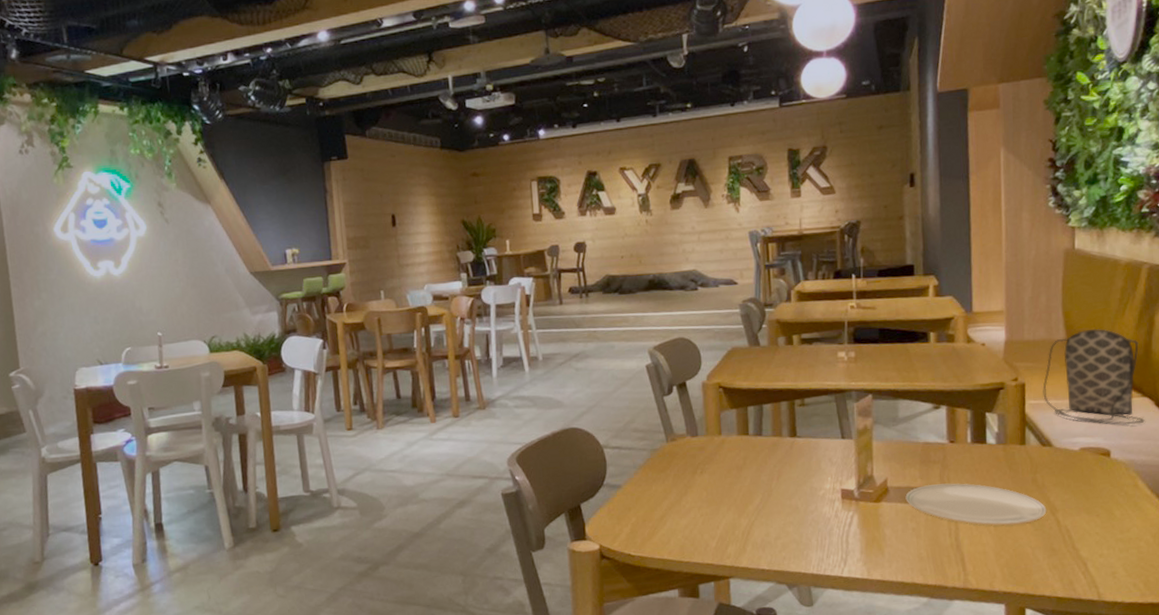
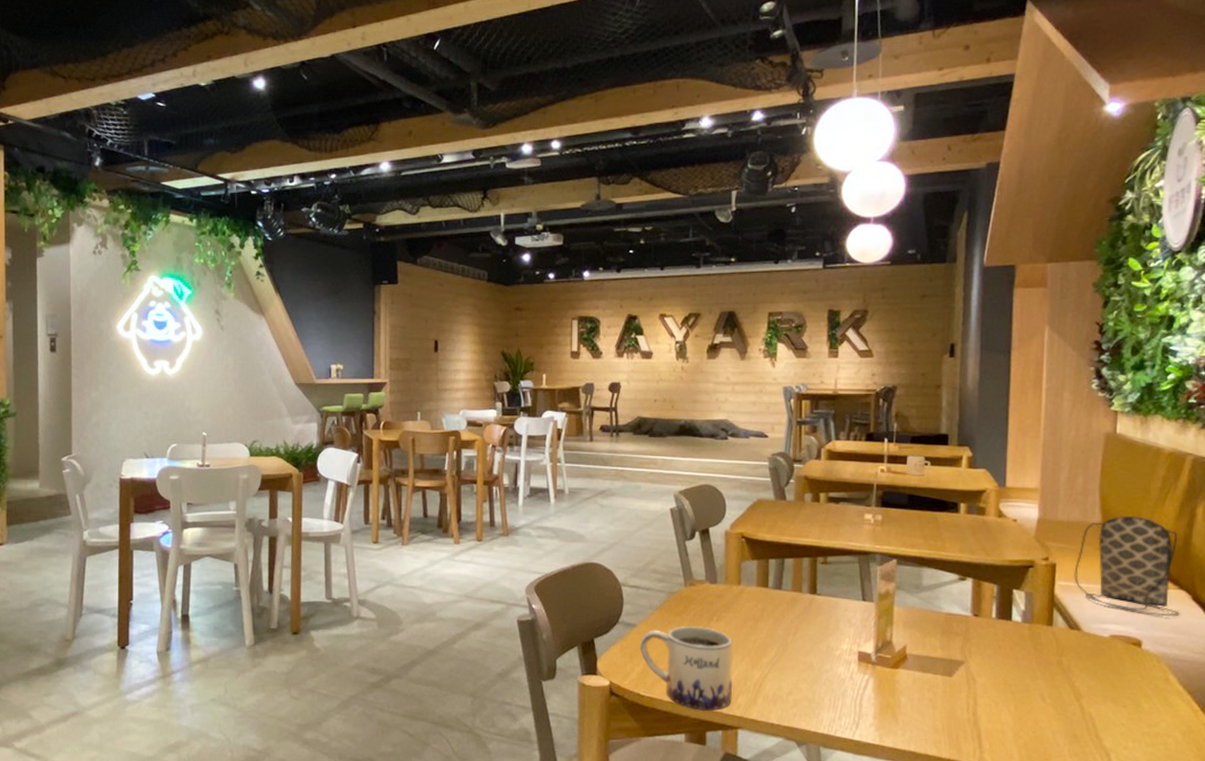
mug: none [626,481,722,565] -> present [640,626,733,711]
mug: none [875,288,899,310] -> present [907,455,931,476]
plate: present [905,483,1047,526] -> none [924,656,1071,707]

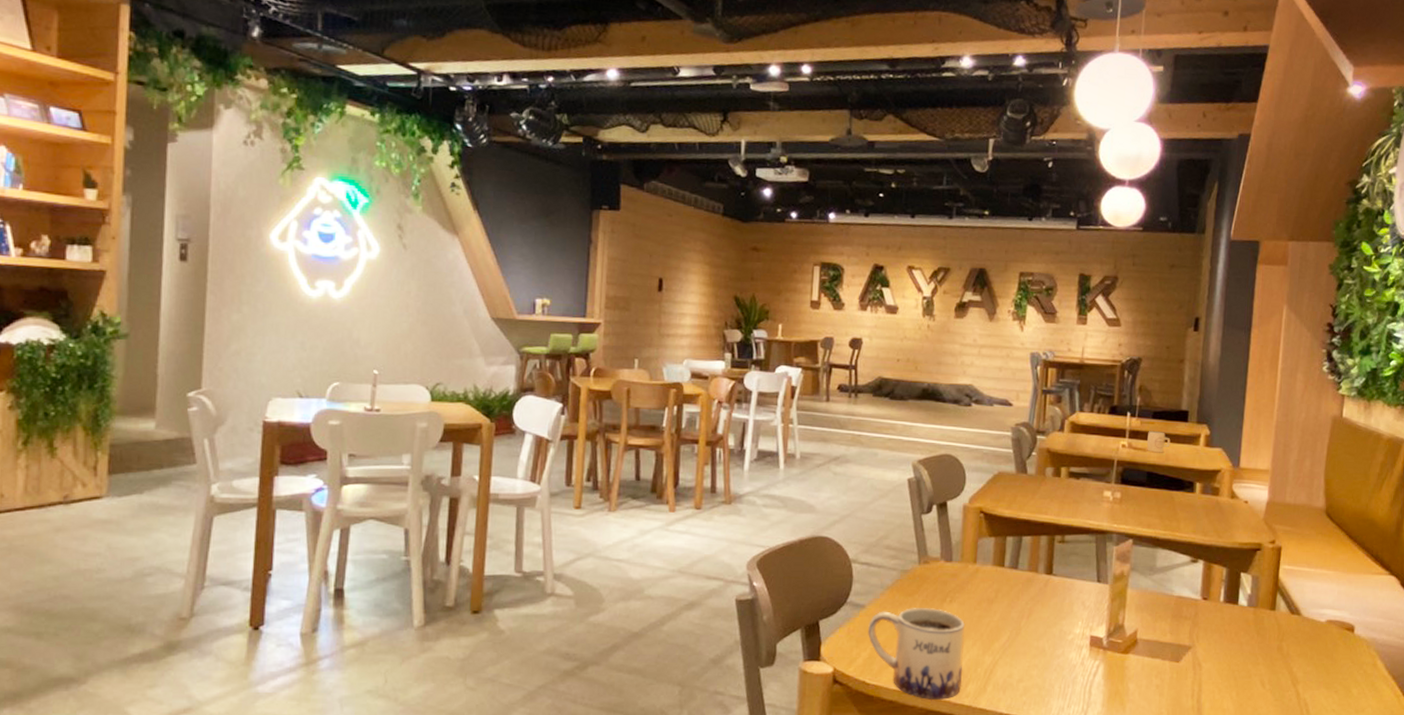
shoulder bag: present [1074,515,1180,617] -> none [1297,500,1392,603]

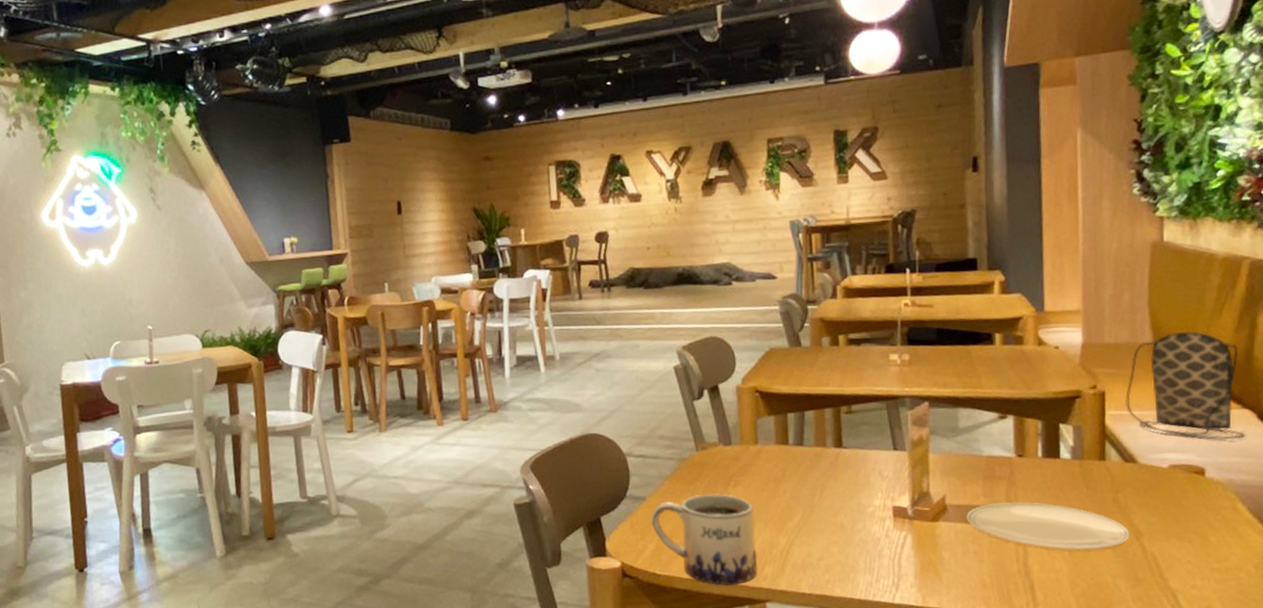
mug: present [1147,431,1171,453] -> none [932,284,960,308]
plate: none [1153,641,1289,693] -> present [966,502,1130,551]
shoulder bag: none [1297,500,1392,603] -> present [1125,331,1246,441]

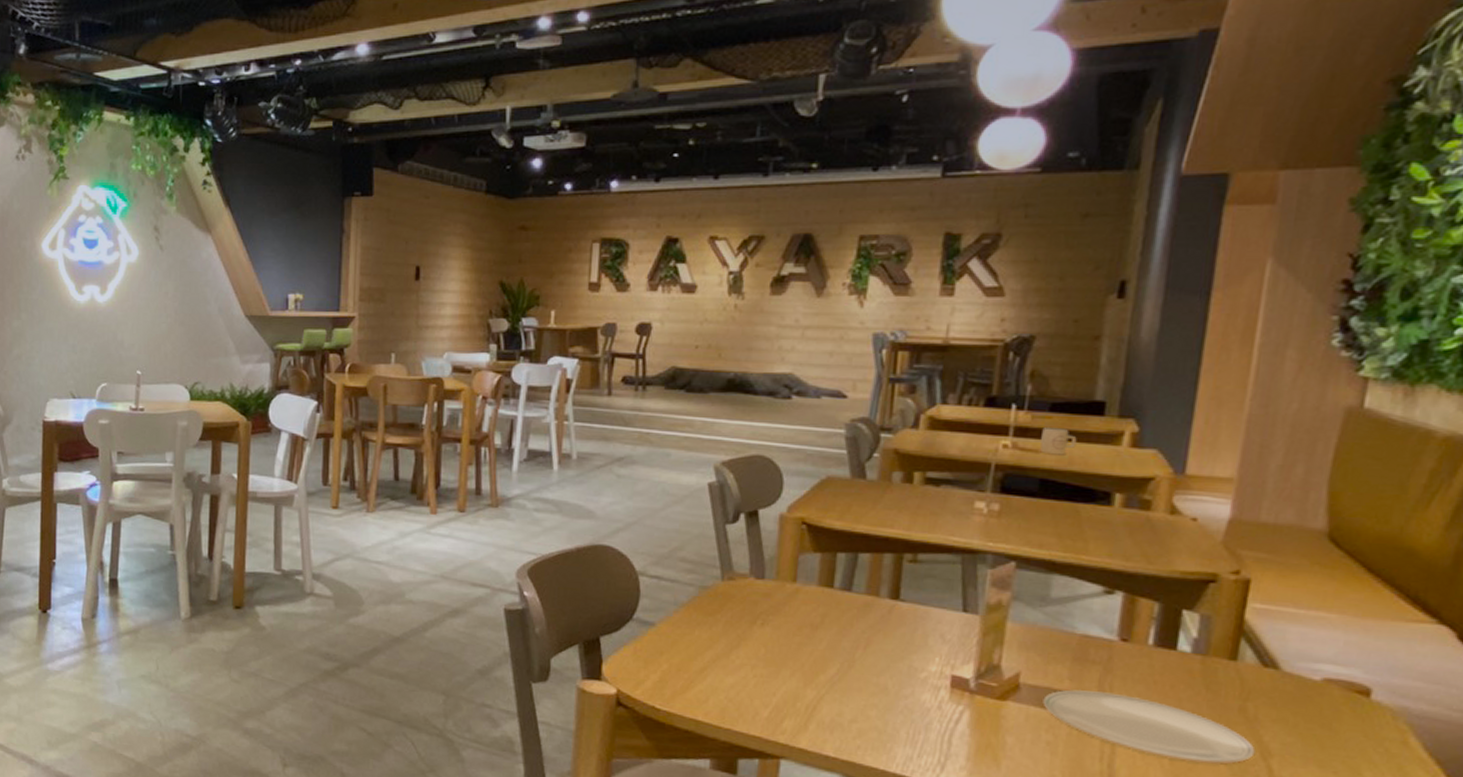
mug: present [651,494,758,586] -> none [658,629,781,735]
mug: none [932,284,960,308] -> present [1040,428,1077,455]
shoulder bag: present [1125,331,1246,441] -> none [1276,520,1446,661]

